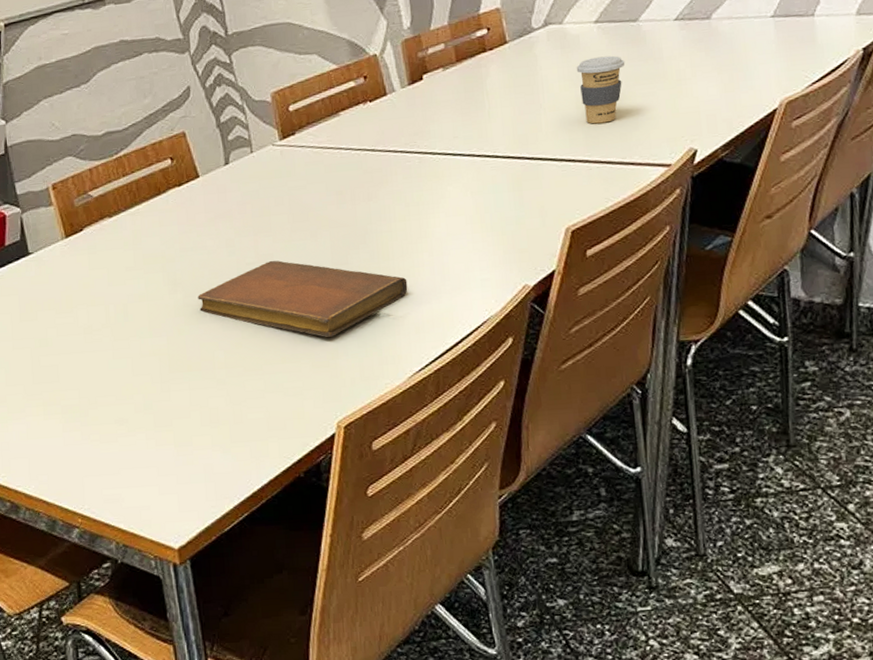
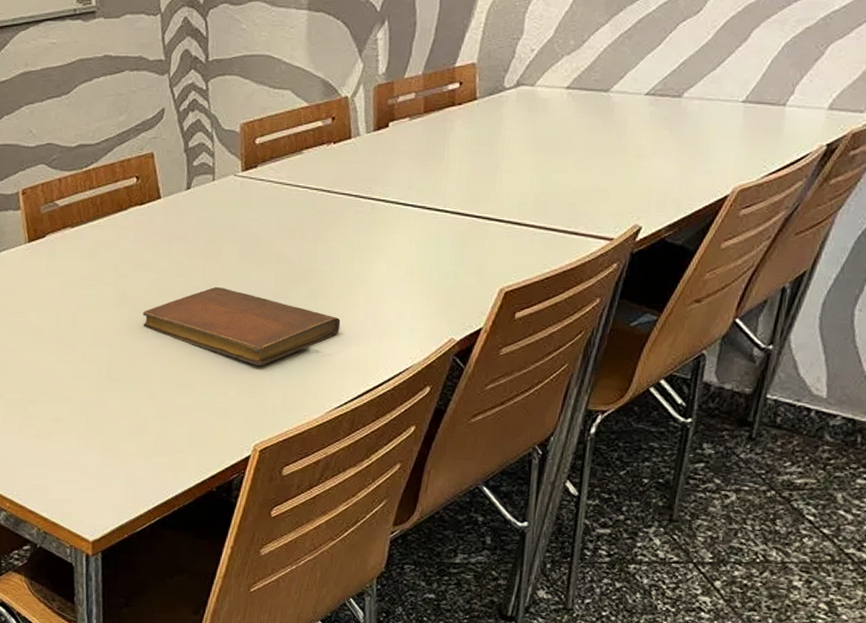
coffee cup: present [576,55,625,124] -> none [538,123,589,190]

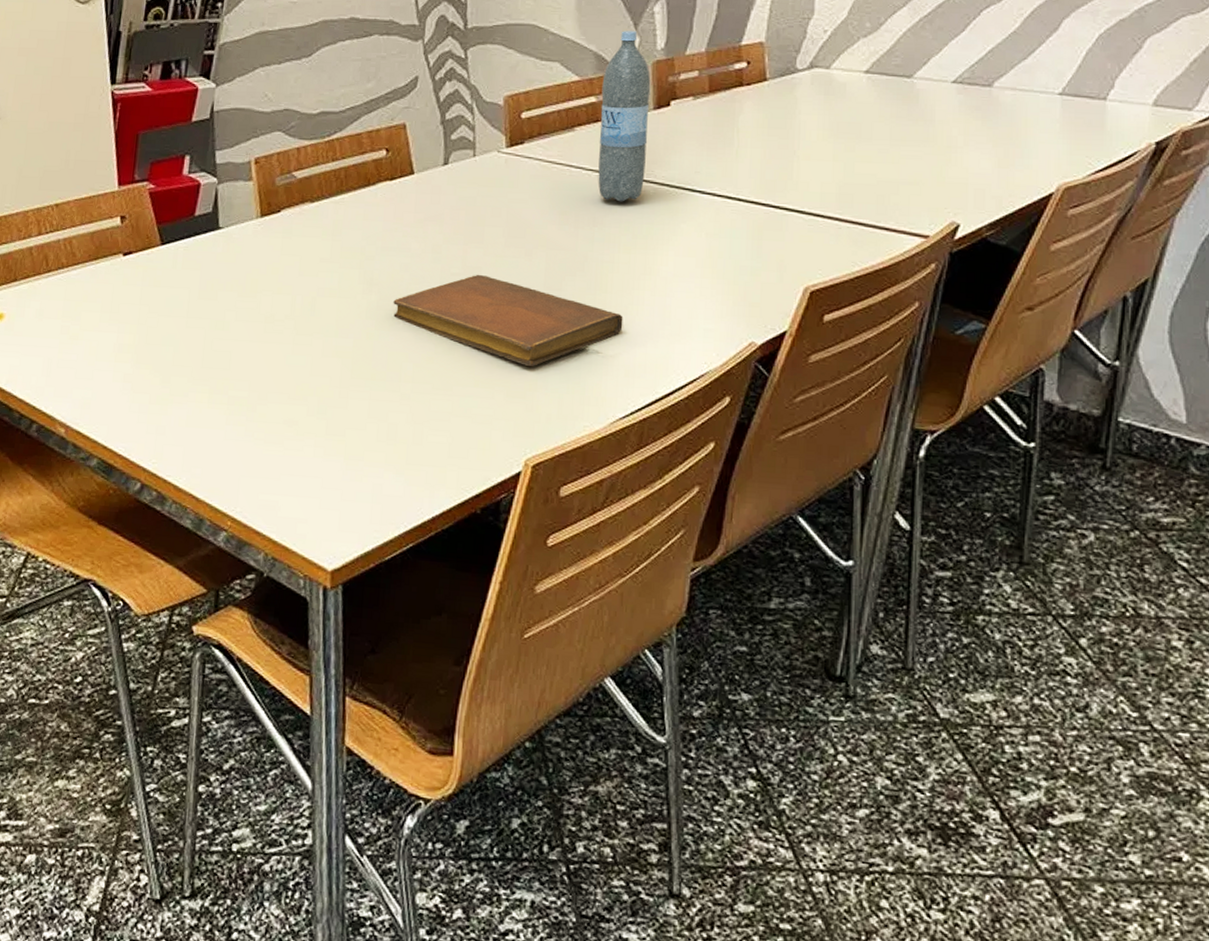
water bottle: none [322,57,372,217] -> present [598,31,651,202]

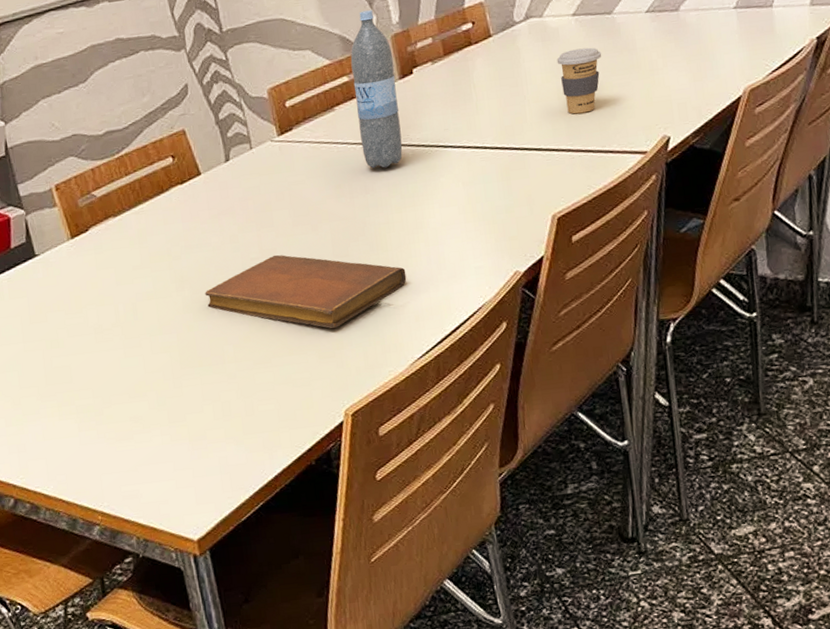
coffee cup: none [838,109,893,181] -> present [556,47,602,114]

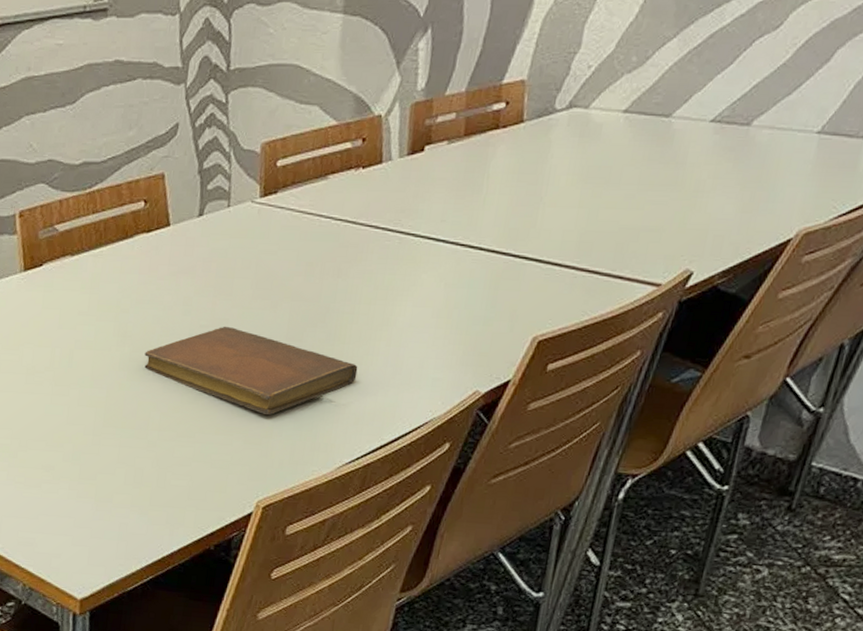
water bottle: present [350,10,403,168] -> none [345,70,408,253]
coffee cup: present [556,47,602,114] -> none [584,152,644,228]

